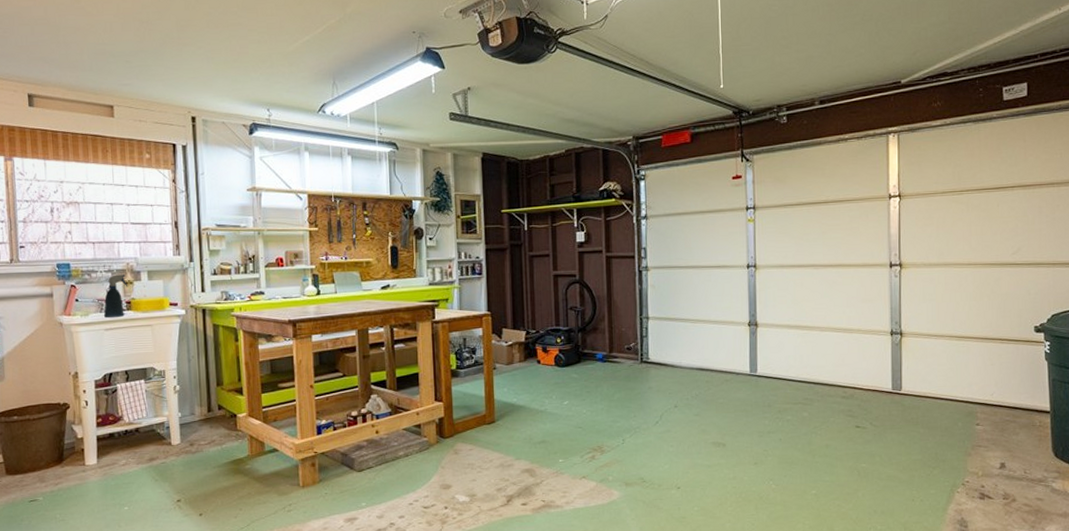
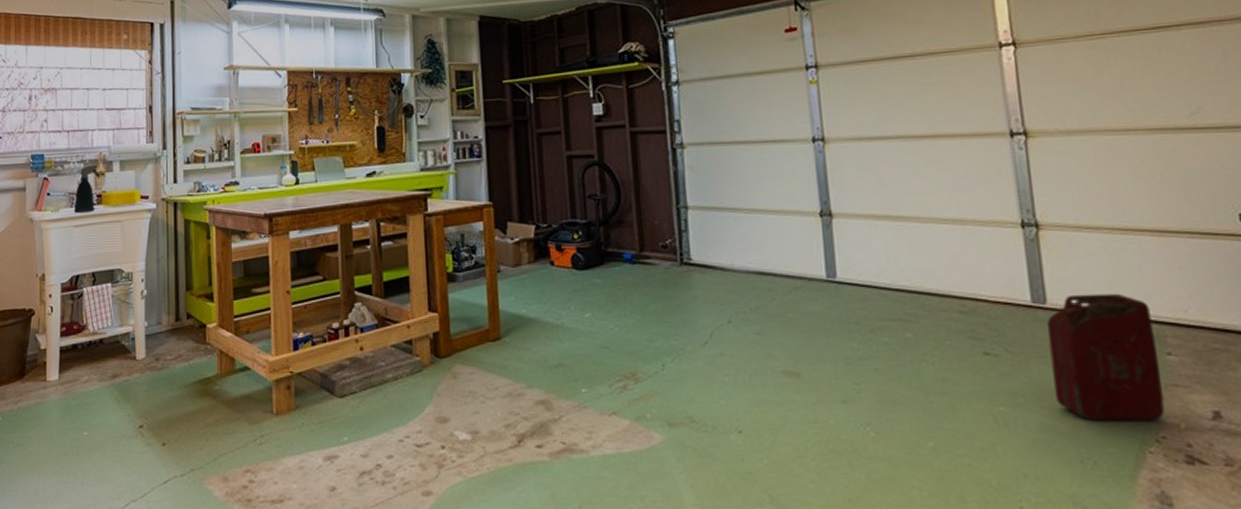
jerry can: none [900,382,971,472] -> present [1047,293,1165,421]

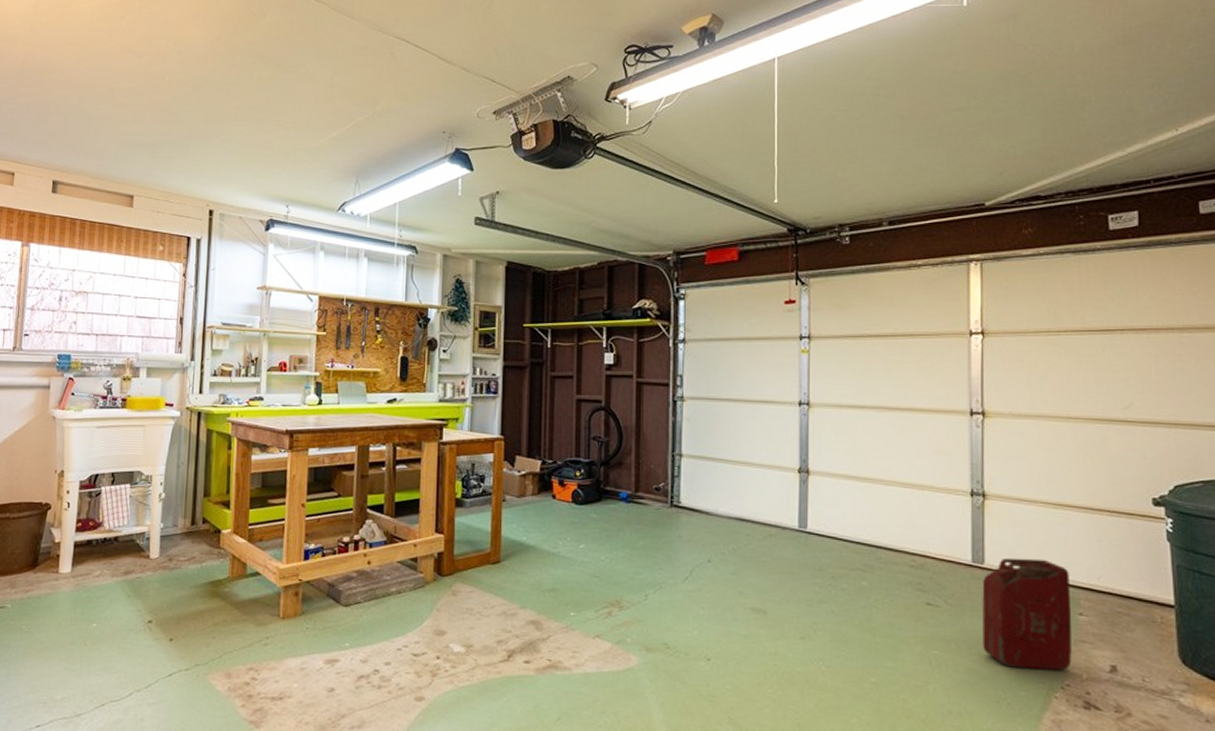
spray bottle: present [73,165,100,214] -> none [97,369,126,416]

